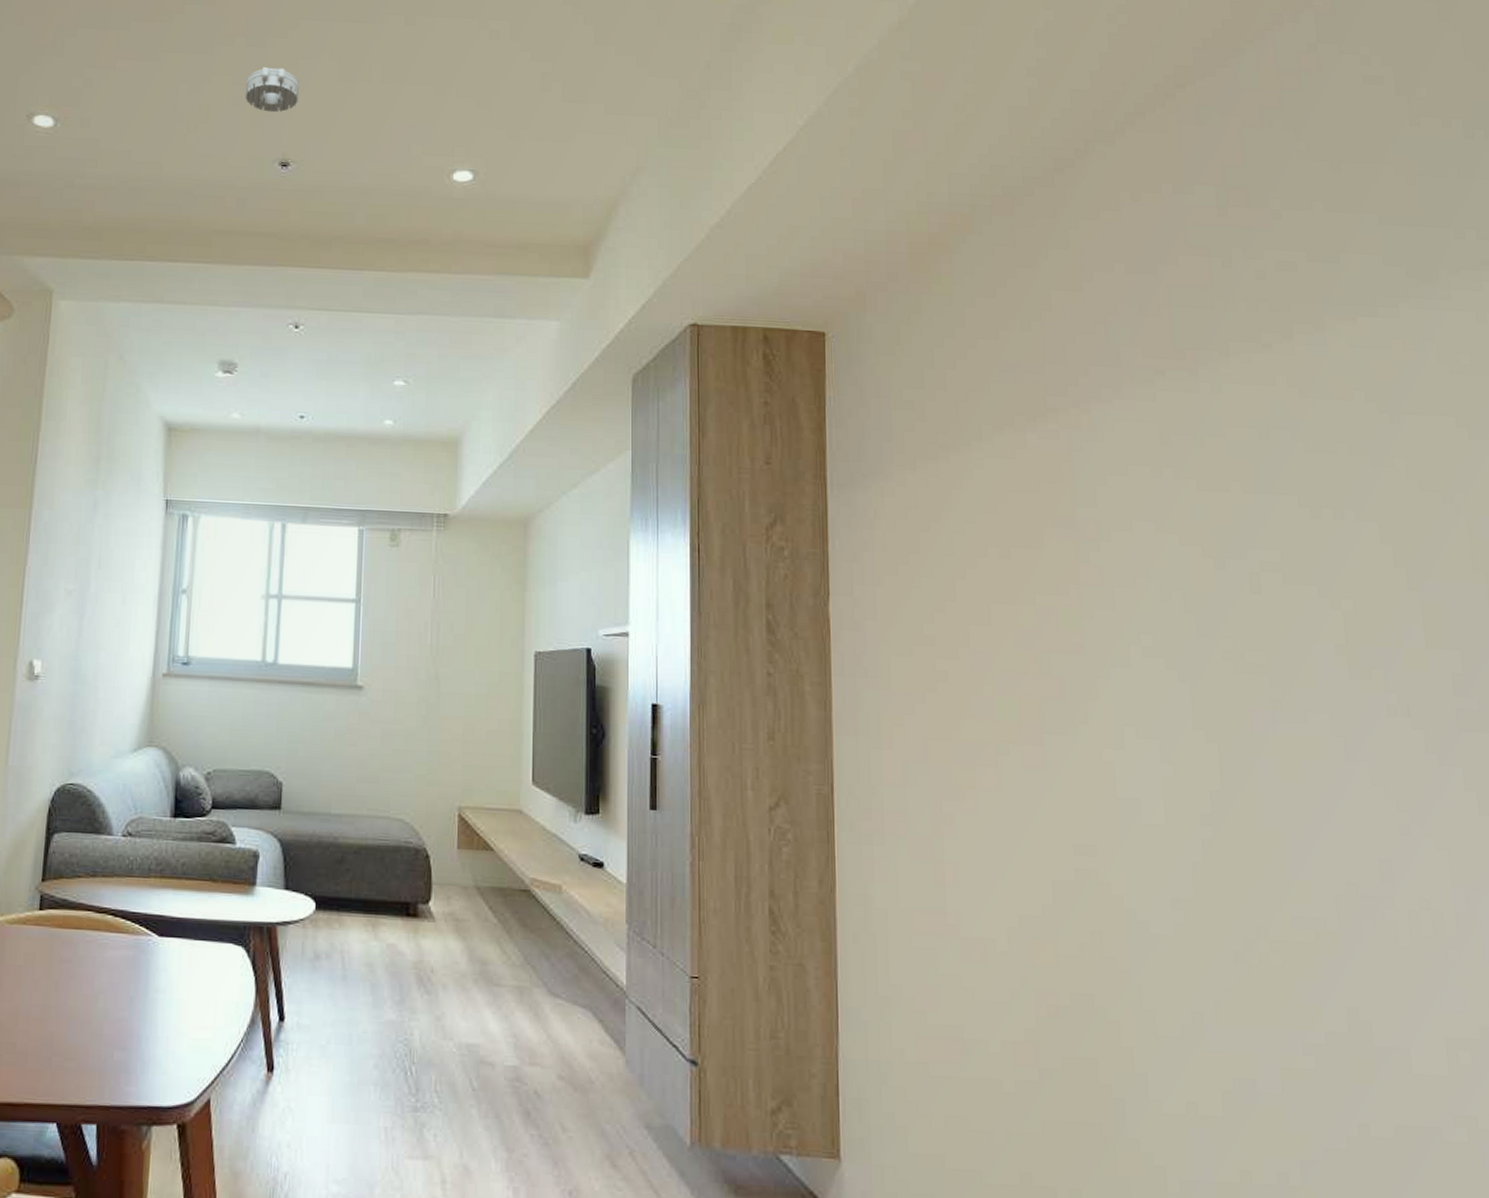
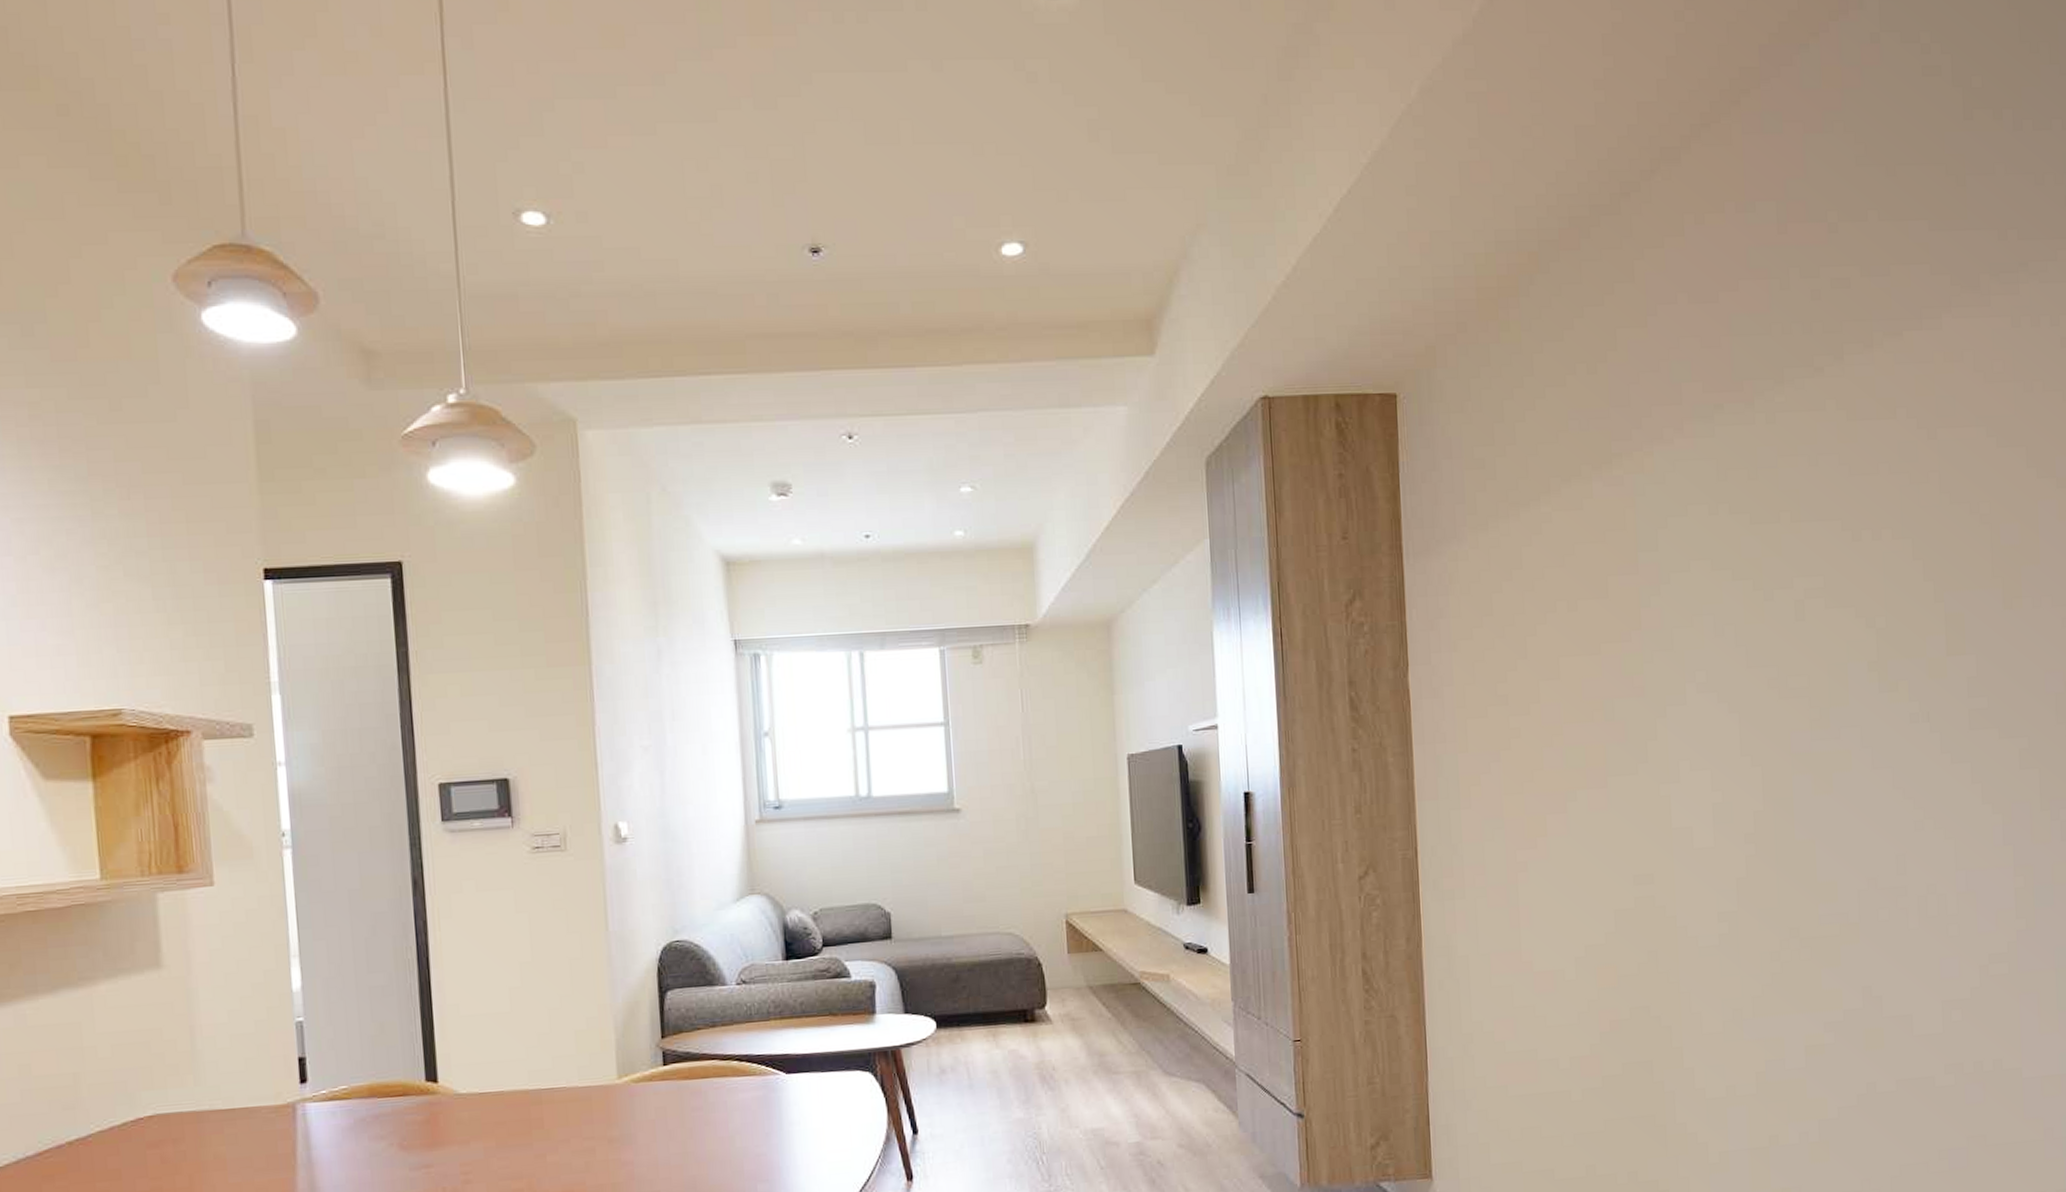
smoke detector: present [245,67,299,113] -> none [759,134,822,189]

